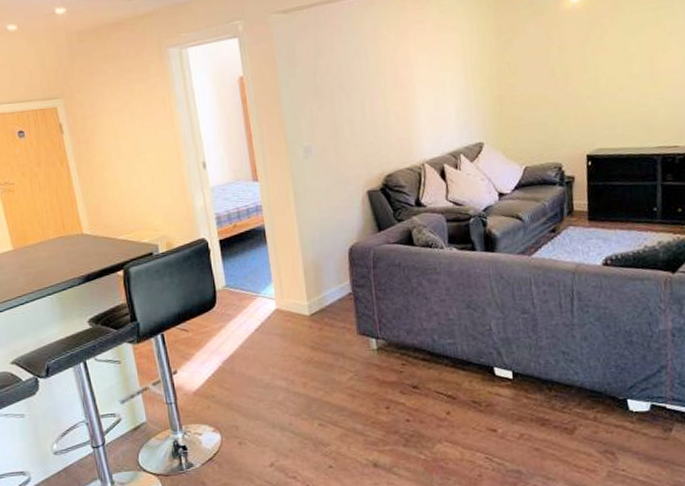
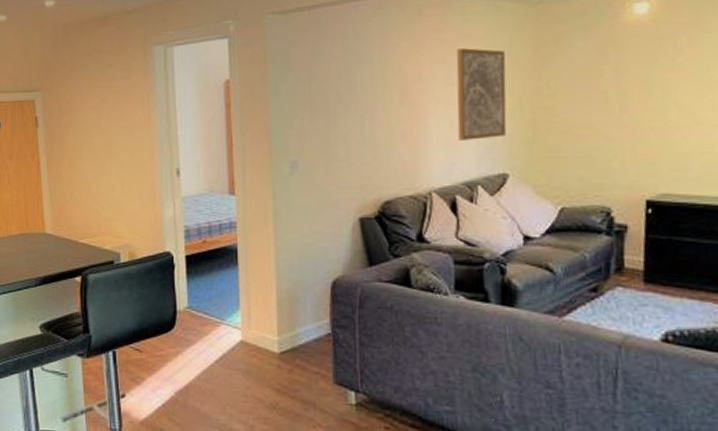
wall art: none [436,37,480,118] -> present [456,48,507,141]

